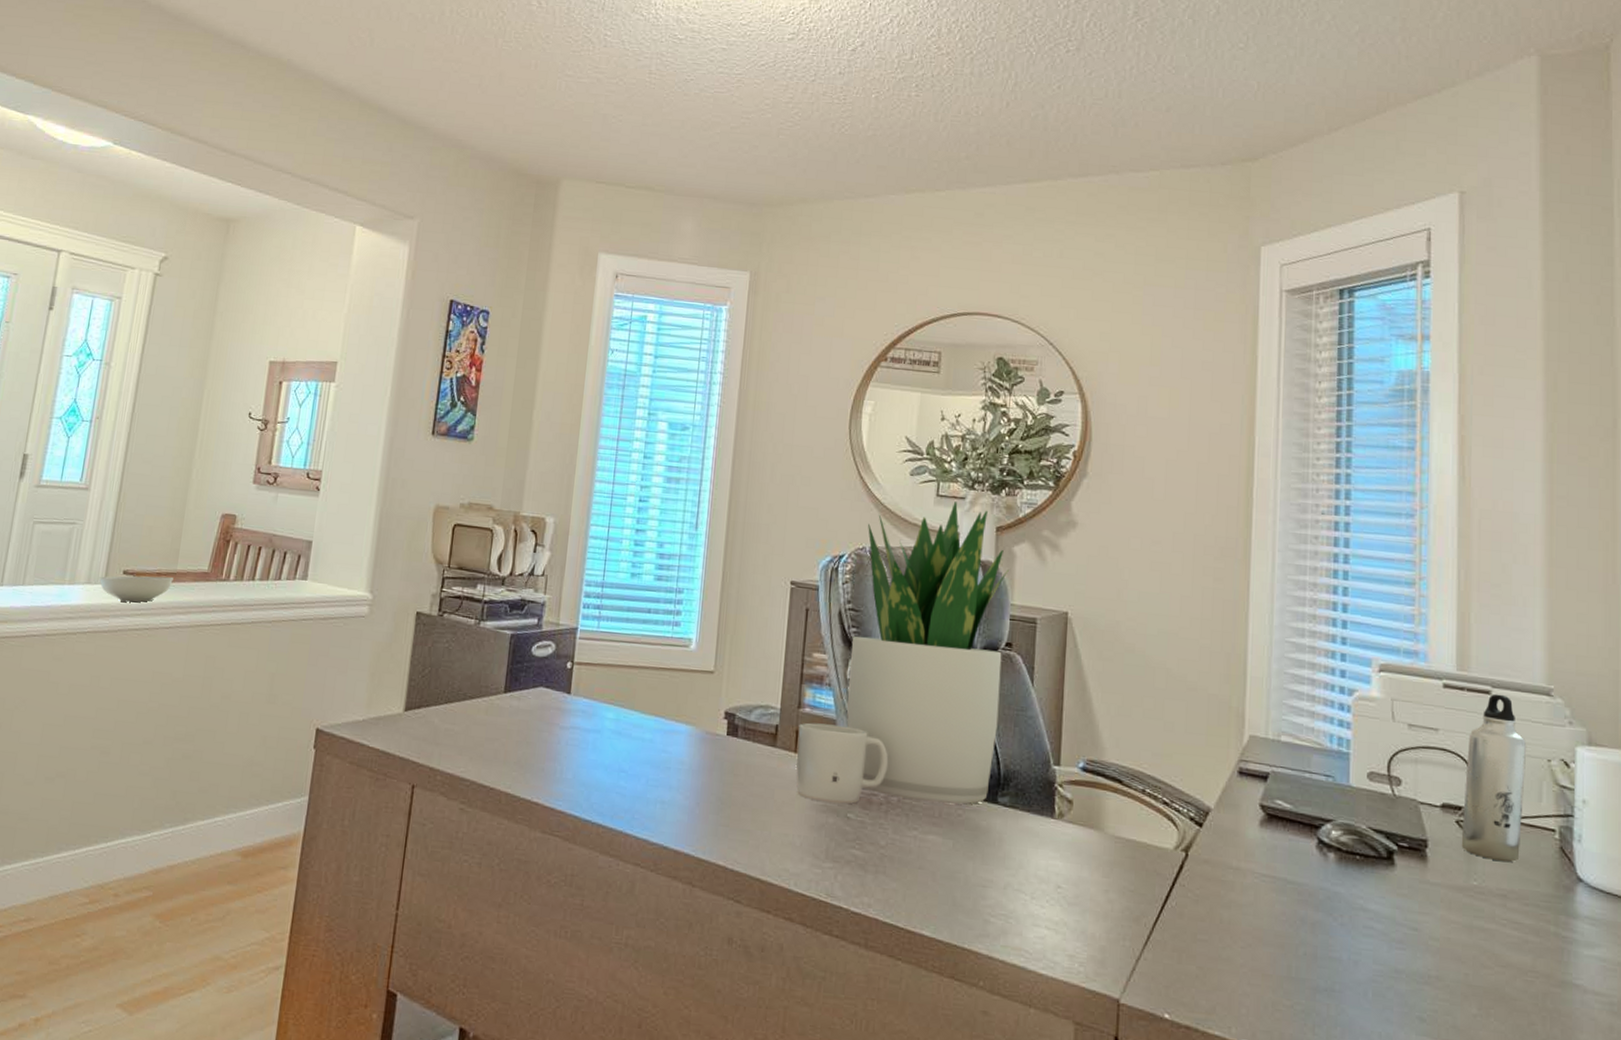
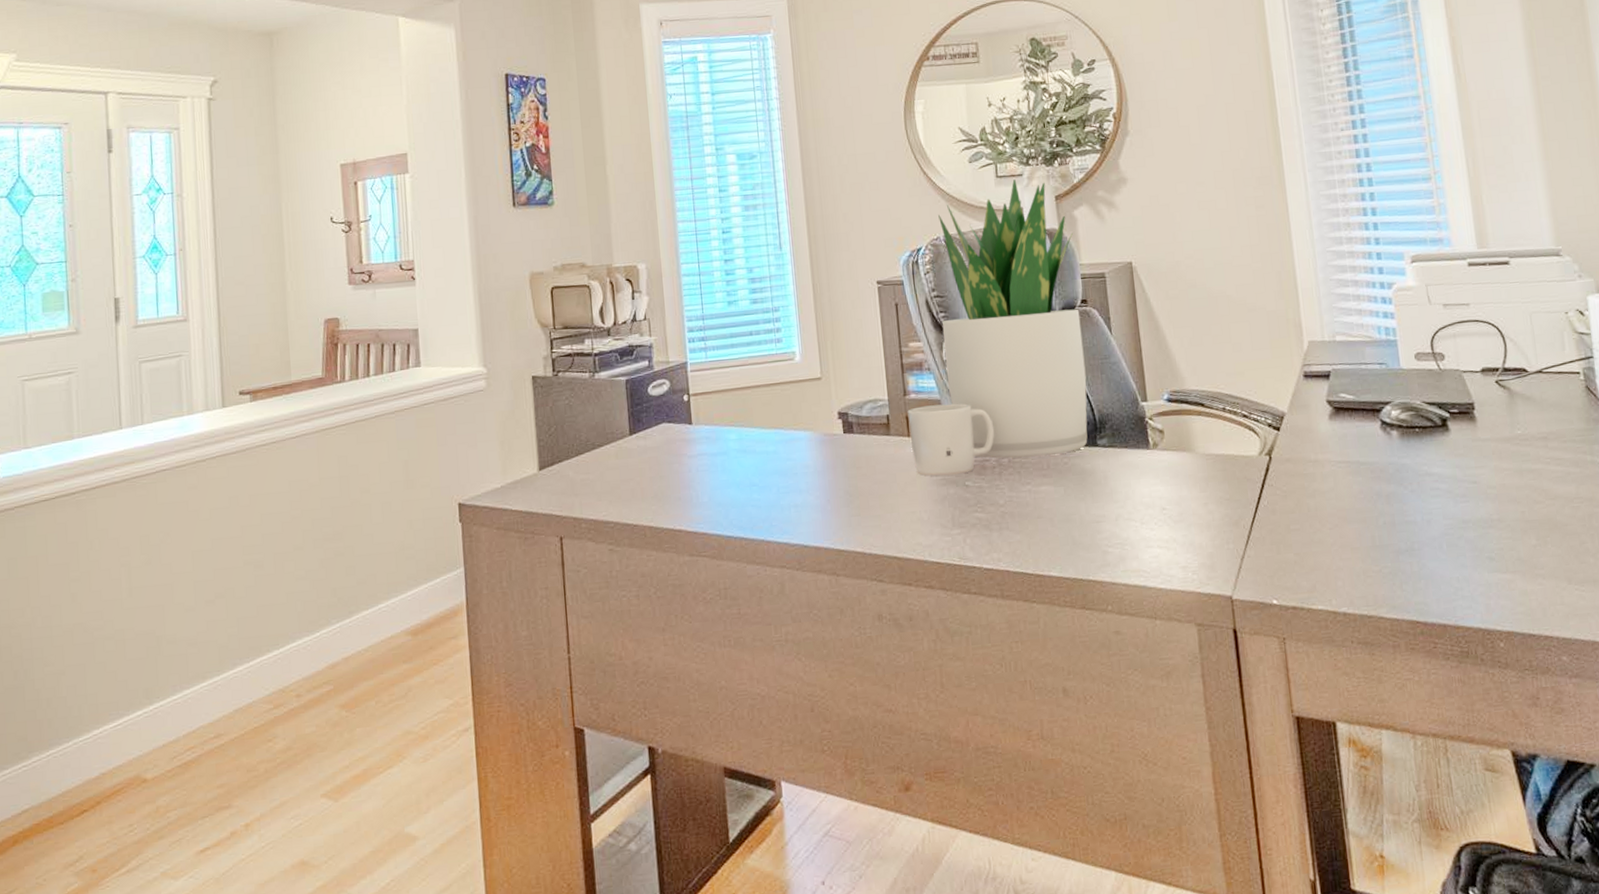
bowl: present [98,575,173,603] -> none [216,389,290,421]
water bottle: present [1461,694,1527,862] -> none [1496,262,1553,409]

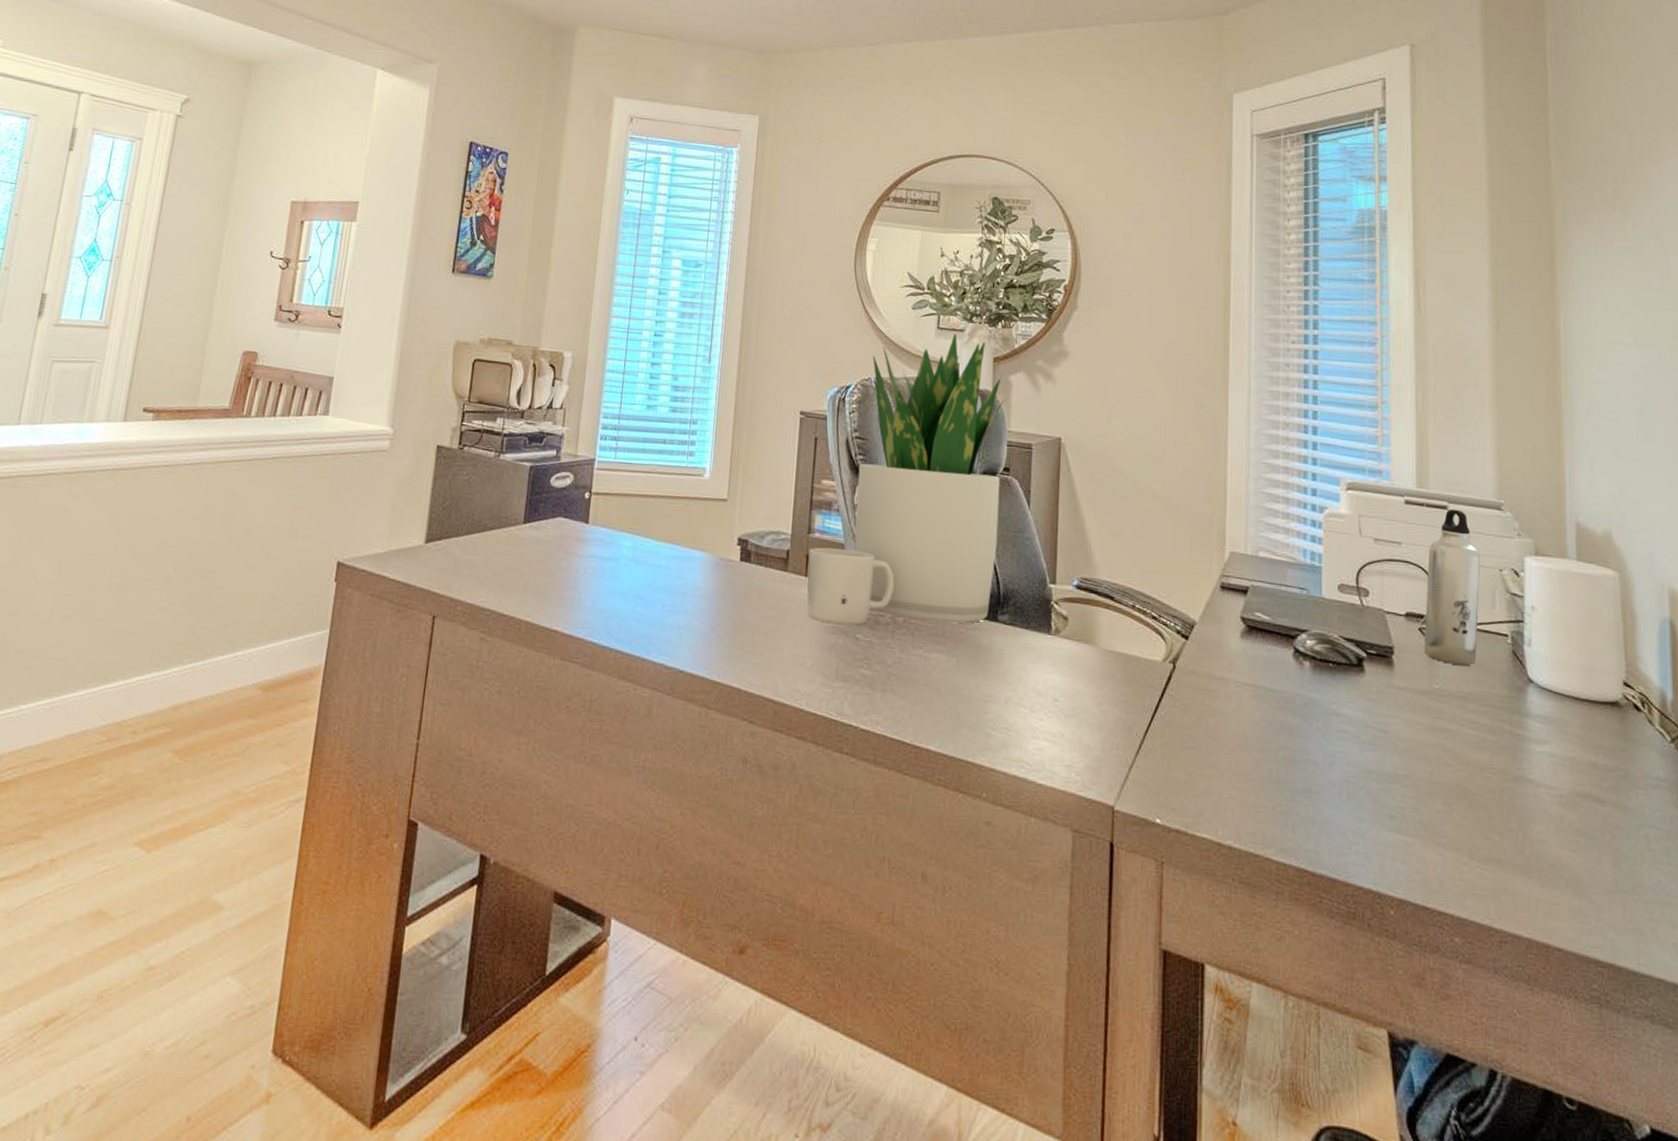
water bottle: none [1496,262,1553,409] -> present [1424,509,1481,666]

